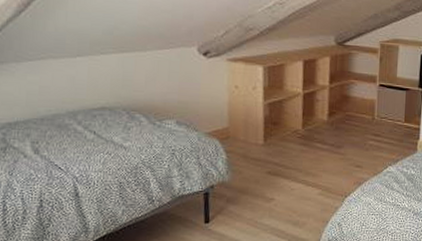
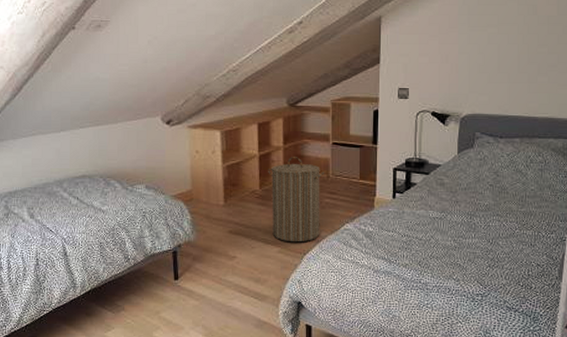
laundry hamper: none [312,97,371,185] -> present [268,157,325,243]

